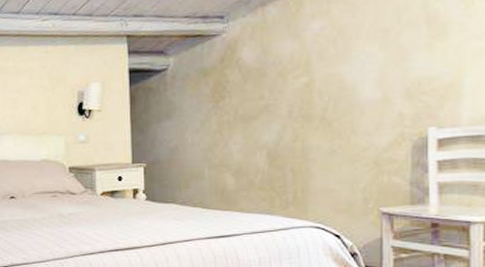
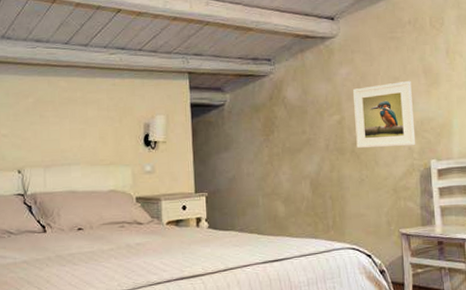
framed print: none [327,32,409,115] -> present [353,80,416,149]

